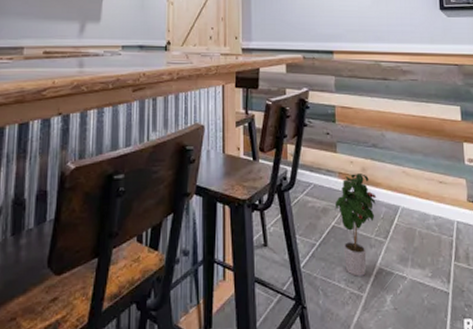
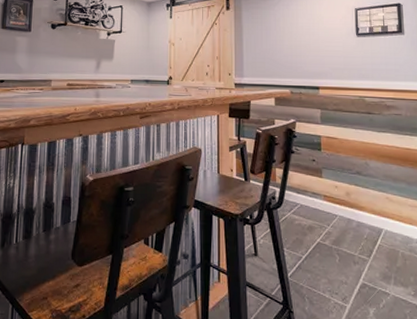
potted plant: present [334,173,377,277] -> none [320,197,361,289]

